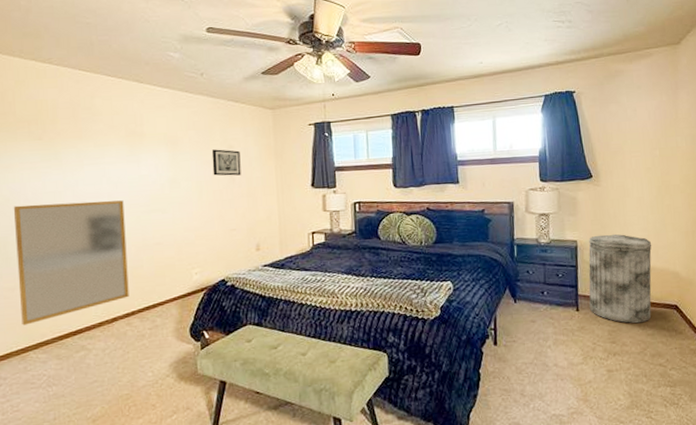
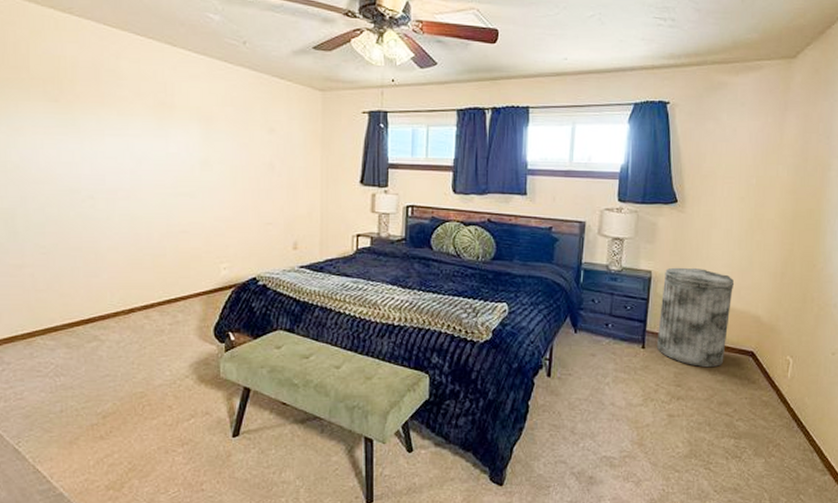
home mirror: present [13,200,129,326] -> none [23,174,149,308]
wall art: present [211,149,241,176] -> none [250,131,282,163]

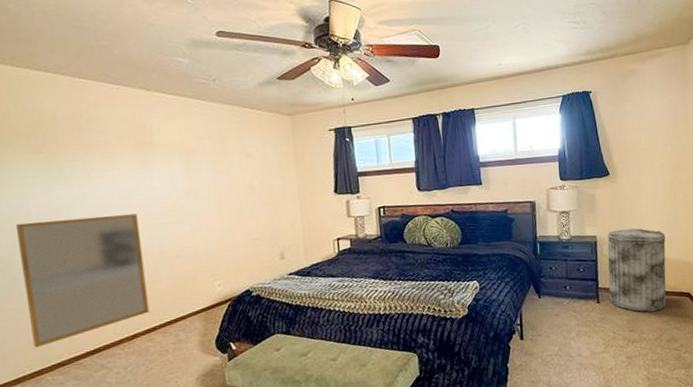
home mirror: none [23,174,149,308] -> present [15,214,149,348]

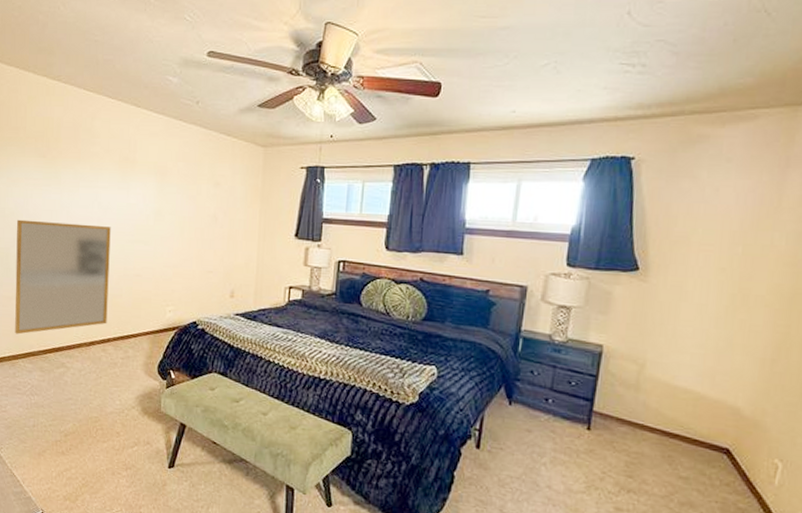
trash can: present [607,228,667,312] -> none [606,343,708,462]

